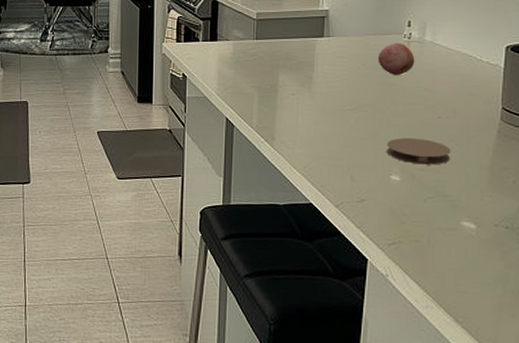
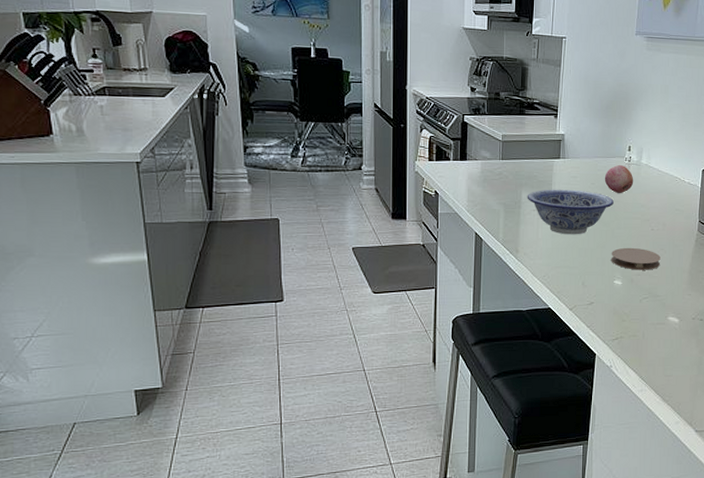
bowl: none [284,71,390,122] -> present [527,189,614,235]

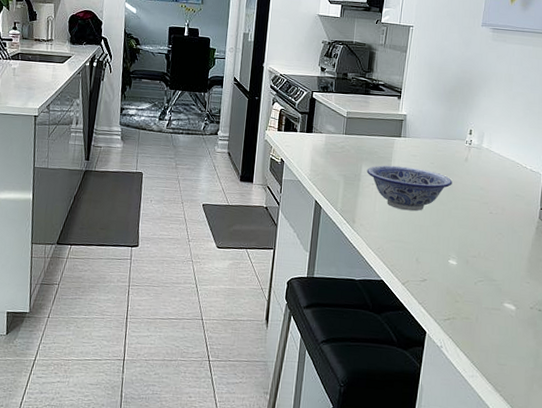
fruit: present [604,164,634,193] -> none [443,146,474,175]
coaster: present [611,247,661,270] -> none [446,228,499,253]

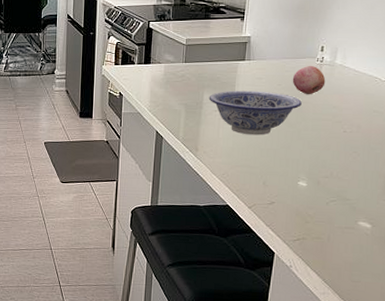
fruit: none [443,146,474,175] -> present [292,65,326,94]

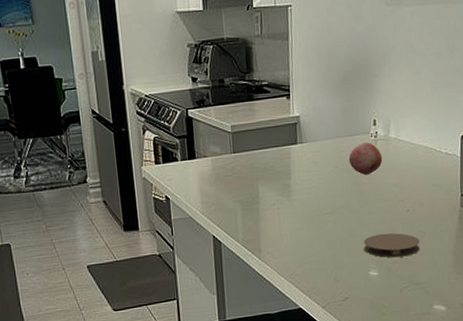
bowl: present [209,90,302,136] -> none [264,176,362,228]
coaster: none [295,149,353,173] -> present [363,233,420,258]

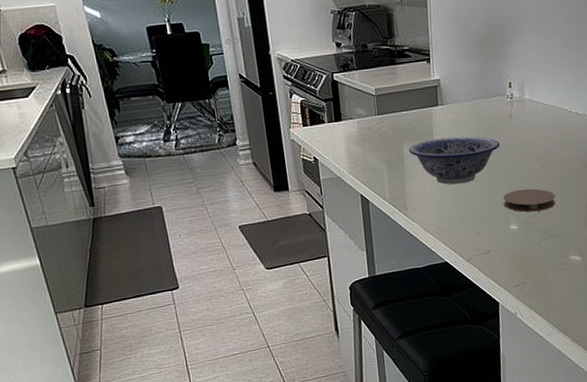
bowl: none [264,176,362,228] -> present [408,136,500,185]
fruit: present [348,142,383,175] -> none [487,103,519,134]

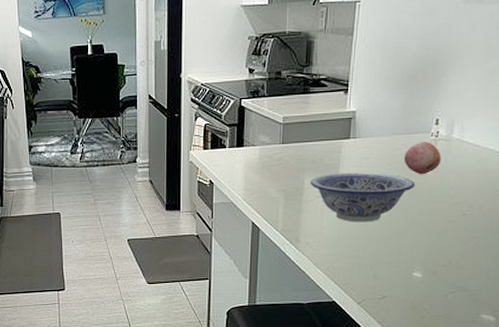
fruit: none [487,103,519,134] -> present [403,141,442,174]
coaster: present [503,188,556,212] -> none [409,235,474,261]

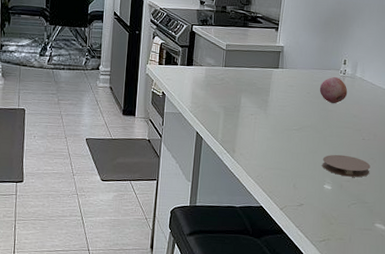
bowl: present [310,172,415,223] -> none [246,96,328,140]
coaster: none [409,235,474,261] -> present [322,154,371,178]

